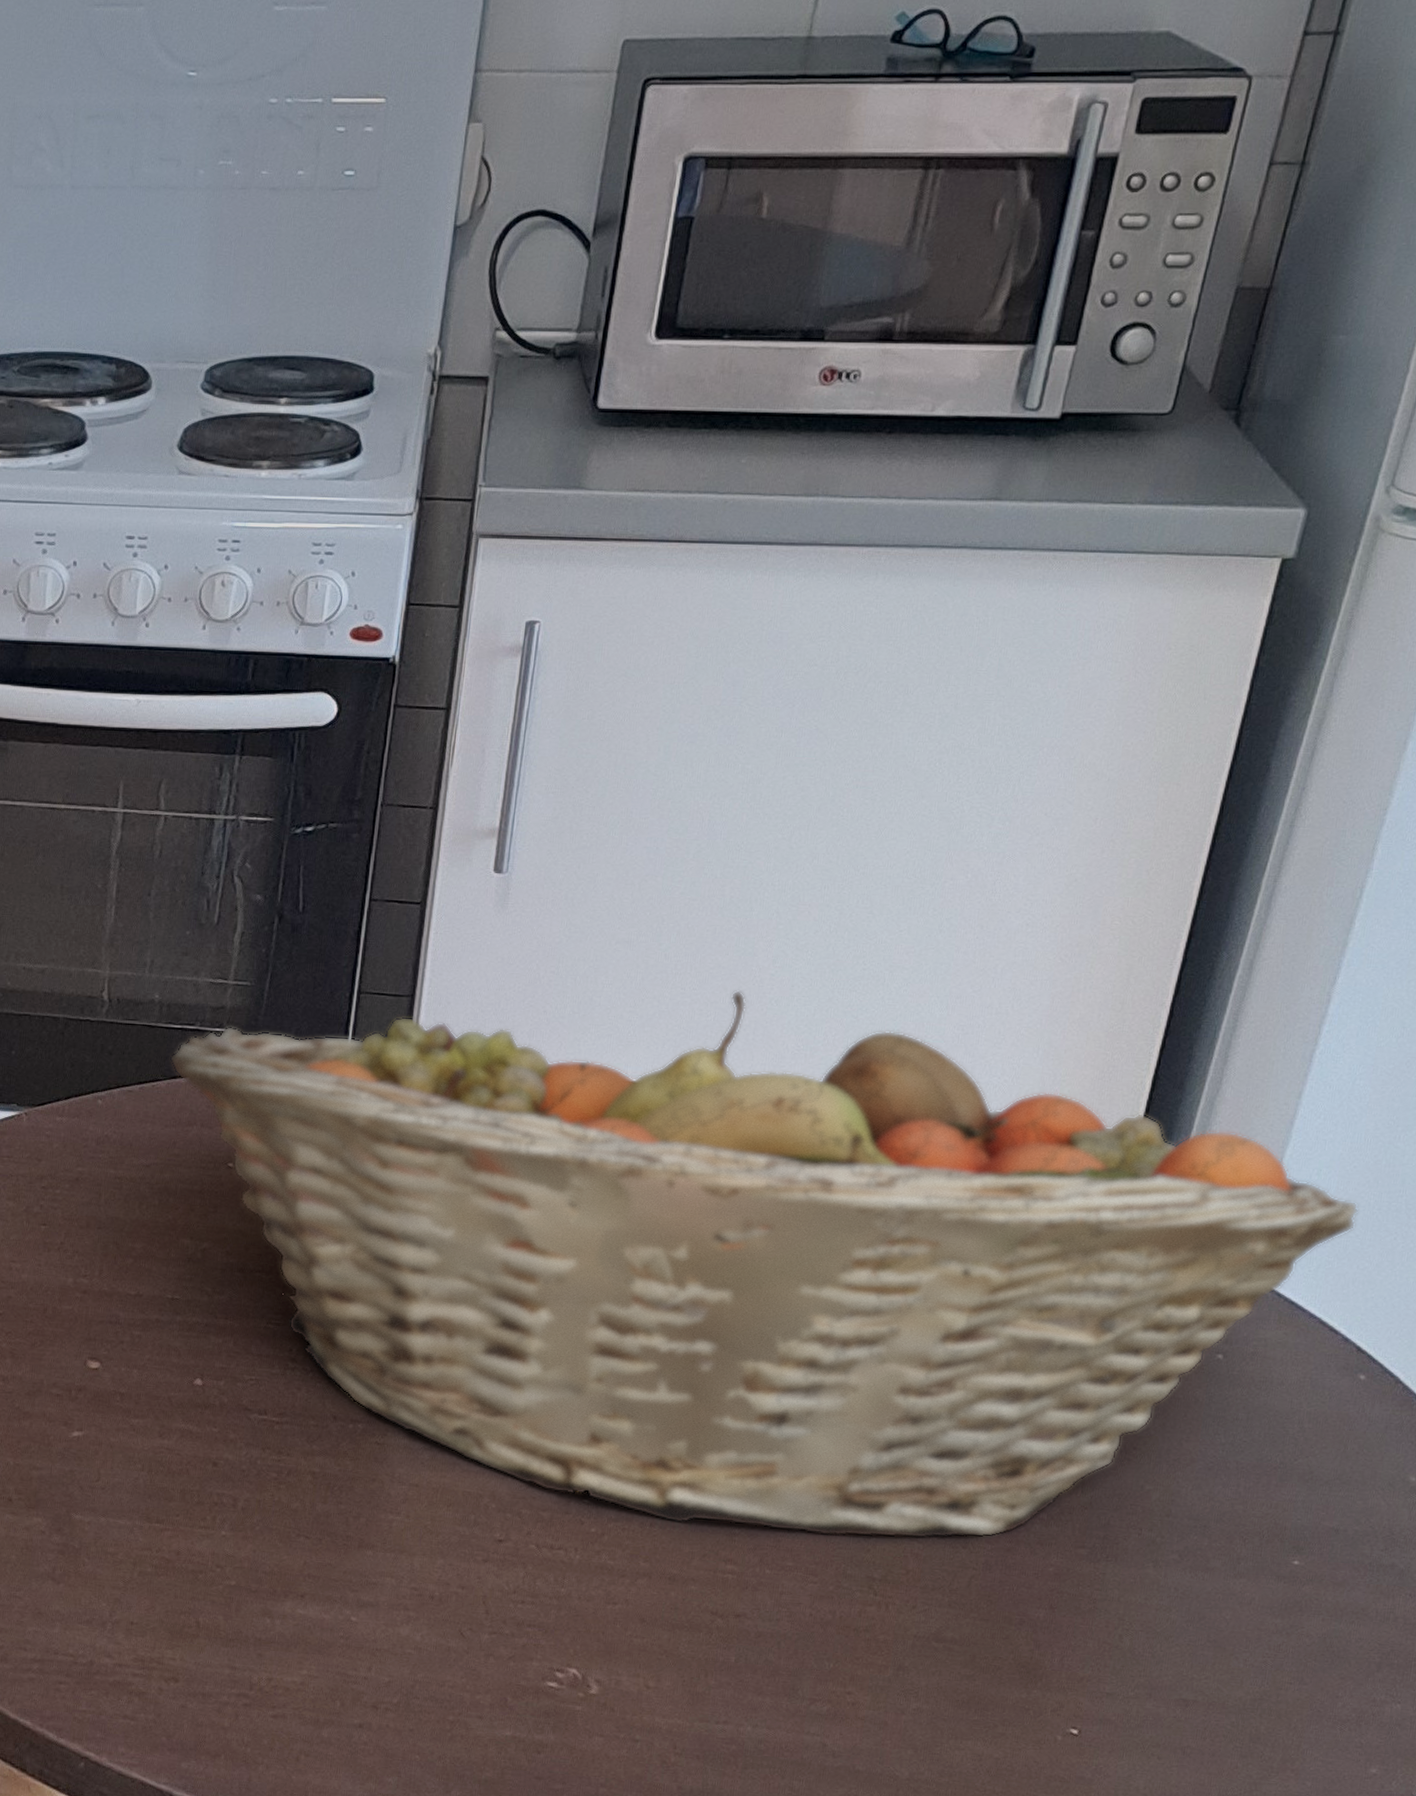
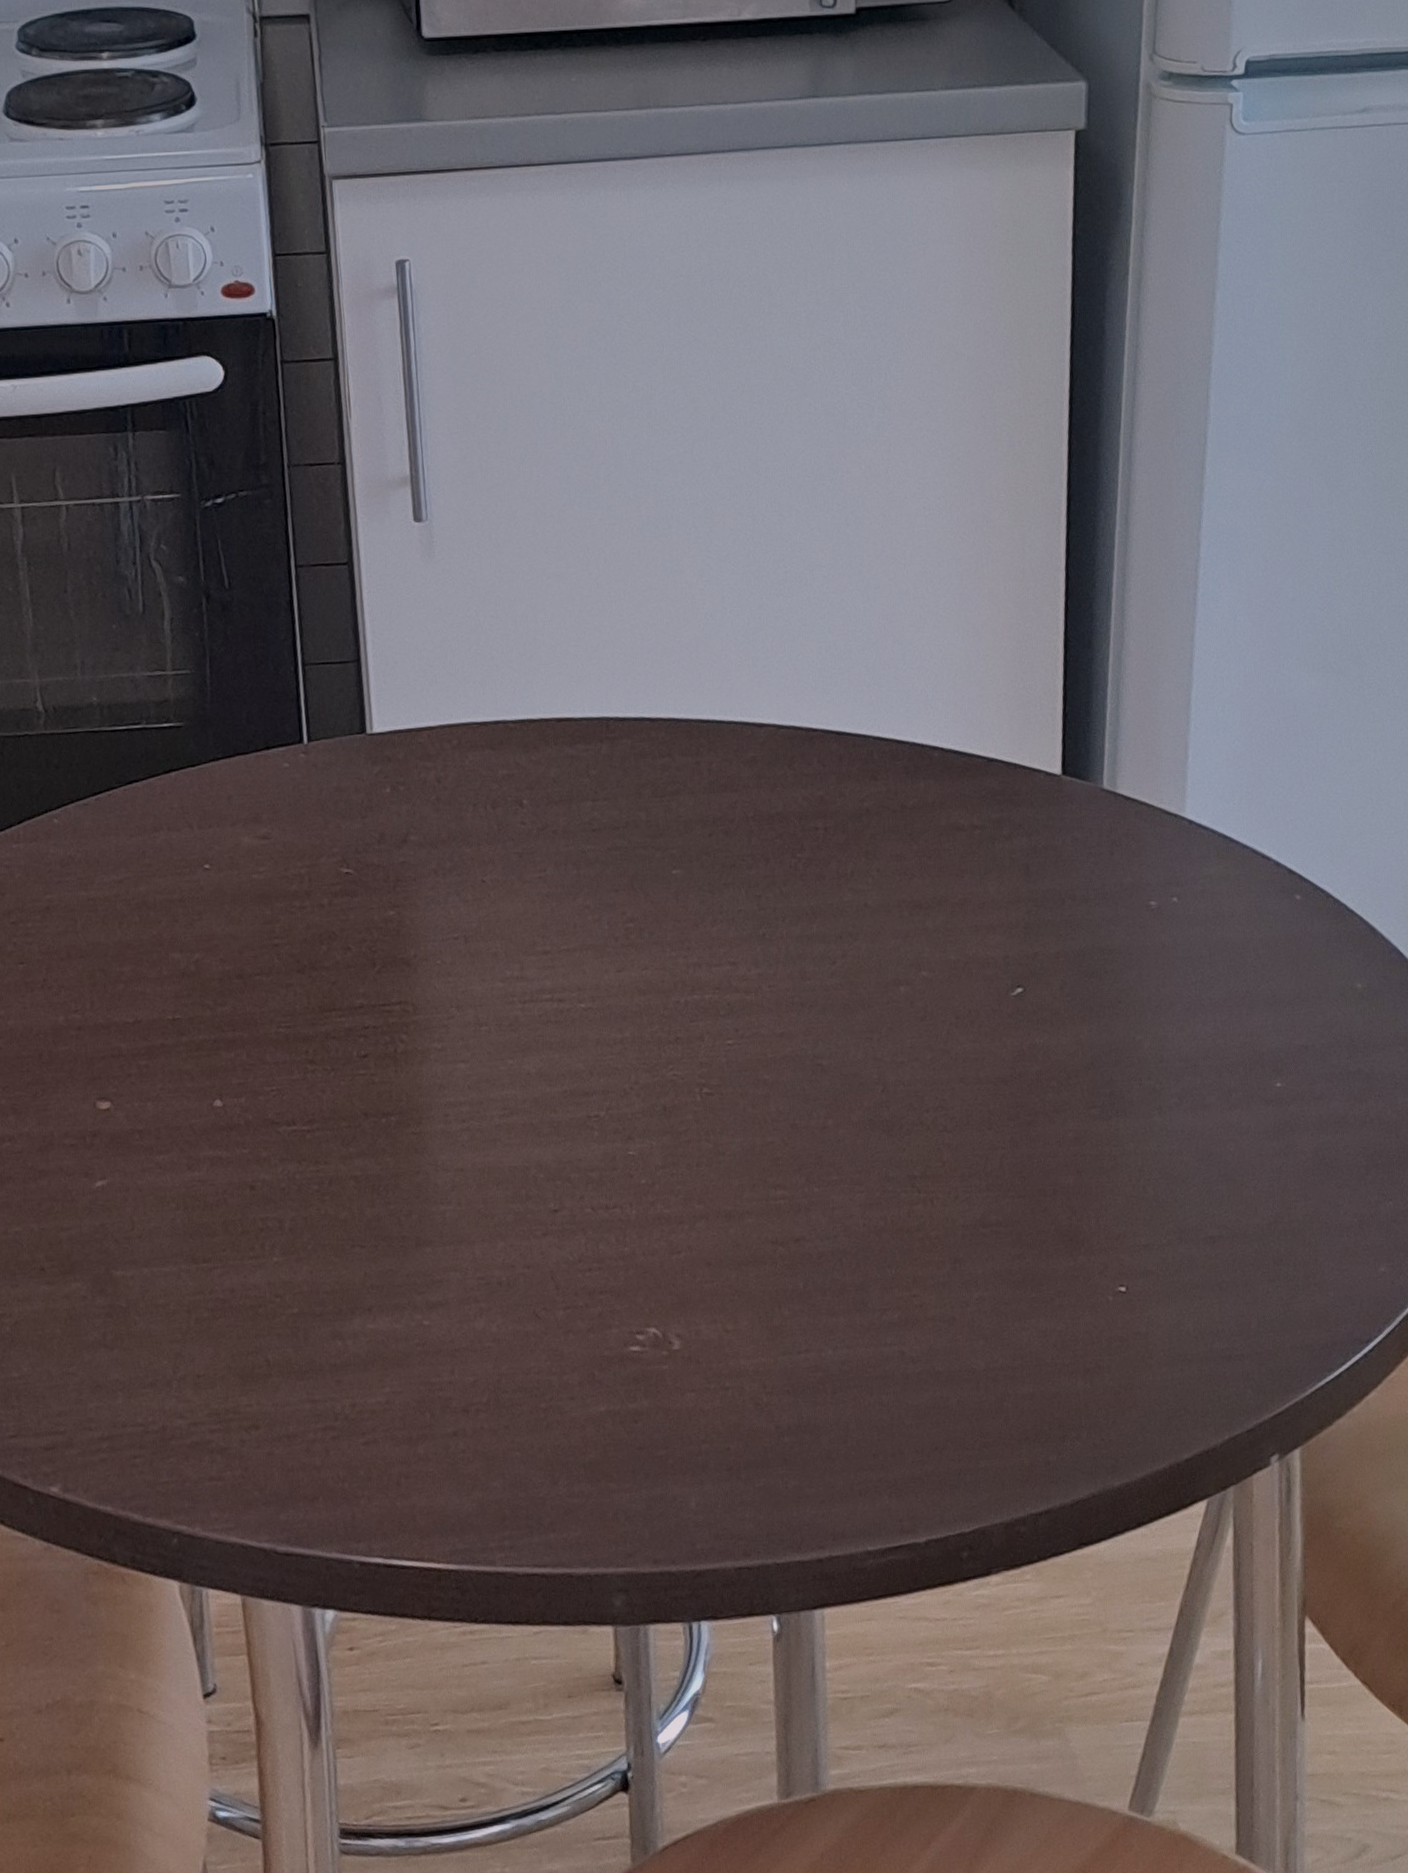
fruit basket: present [170,990,1359,1539] -> none [121,609,1264,1159]

